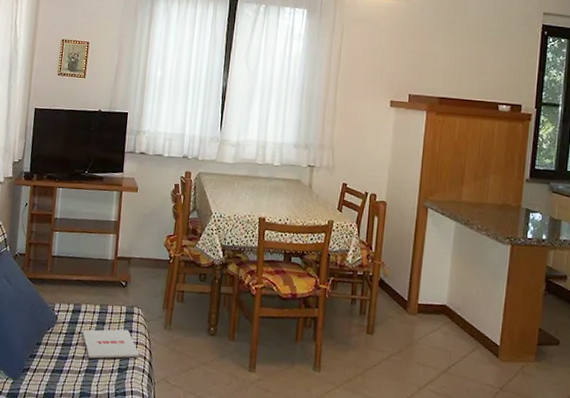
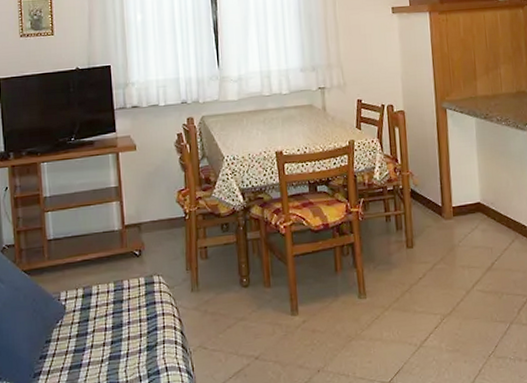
magazine: present [82,329,140,359] -> none [98,302,169,343]

